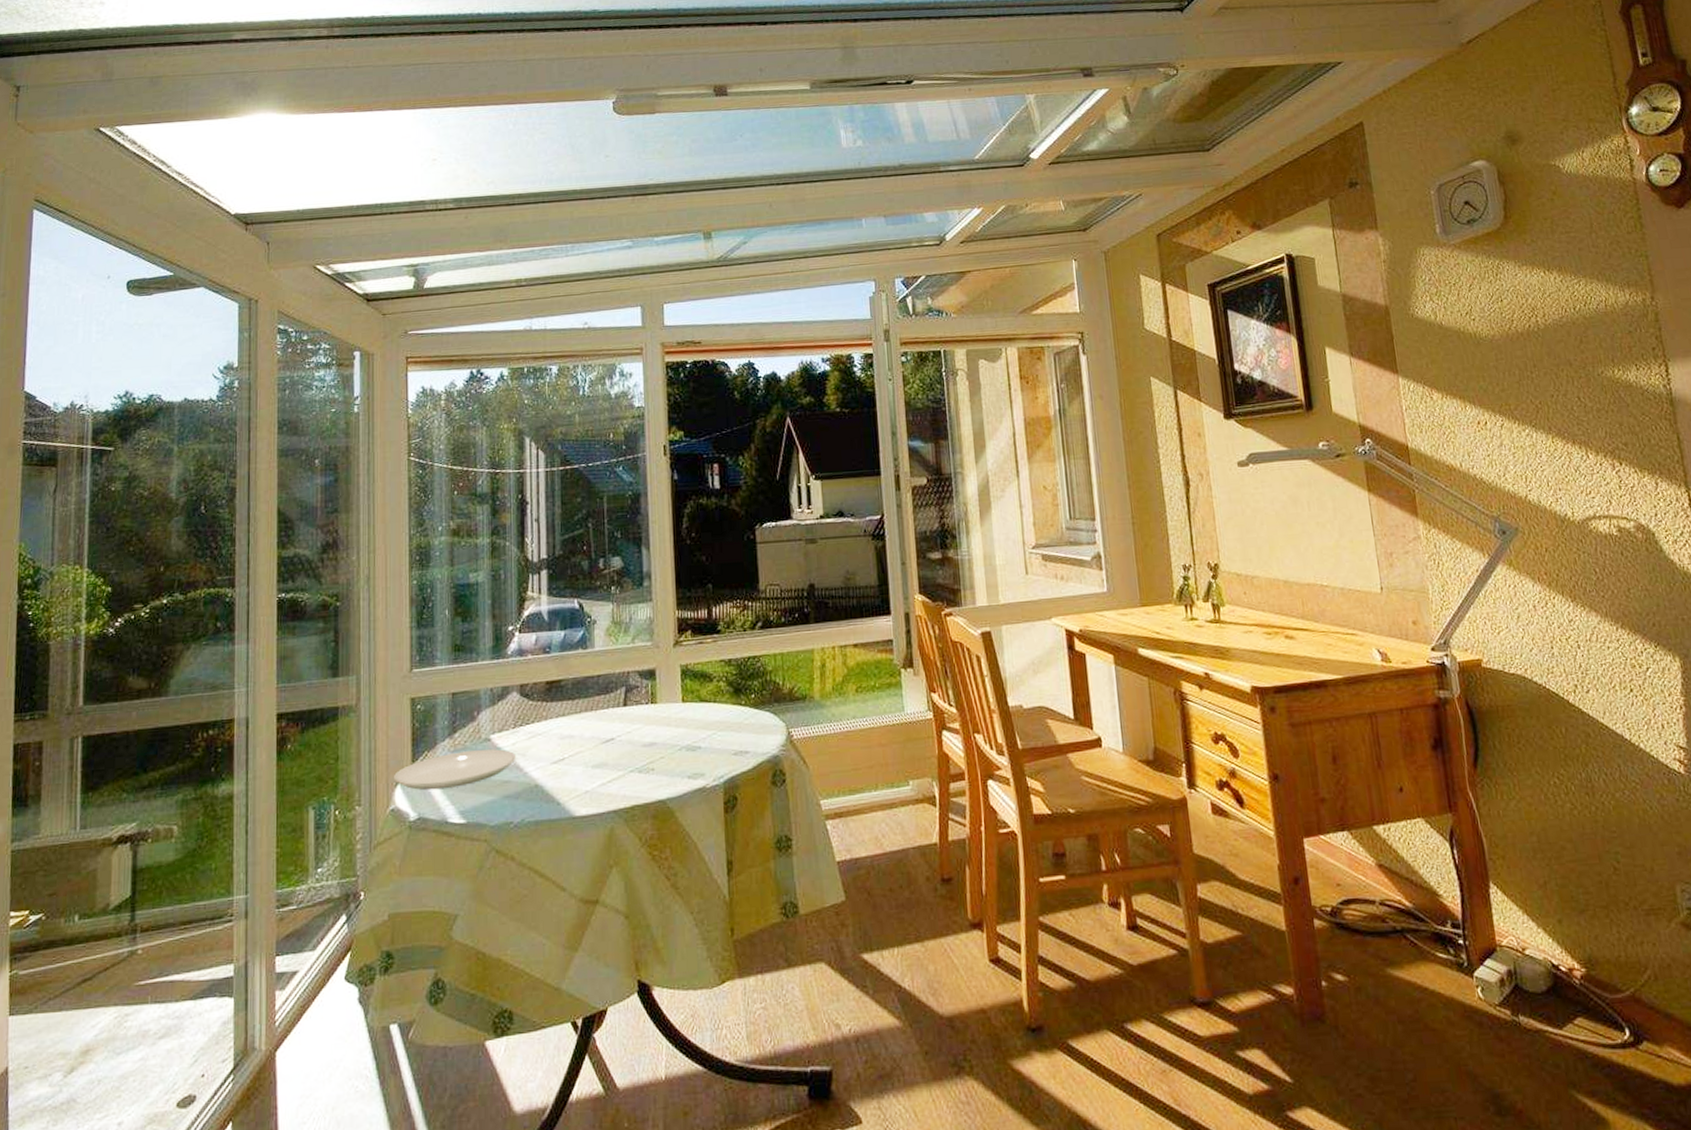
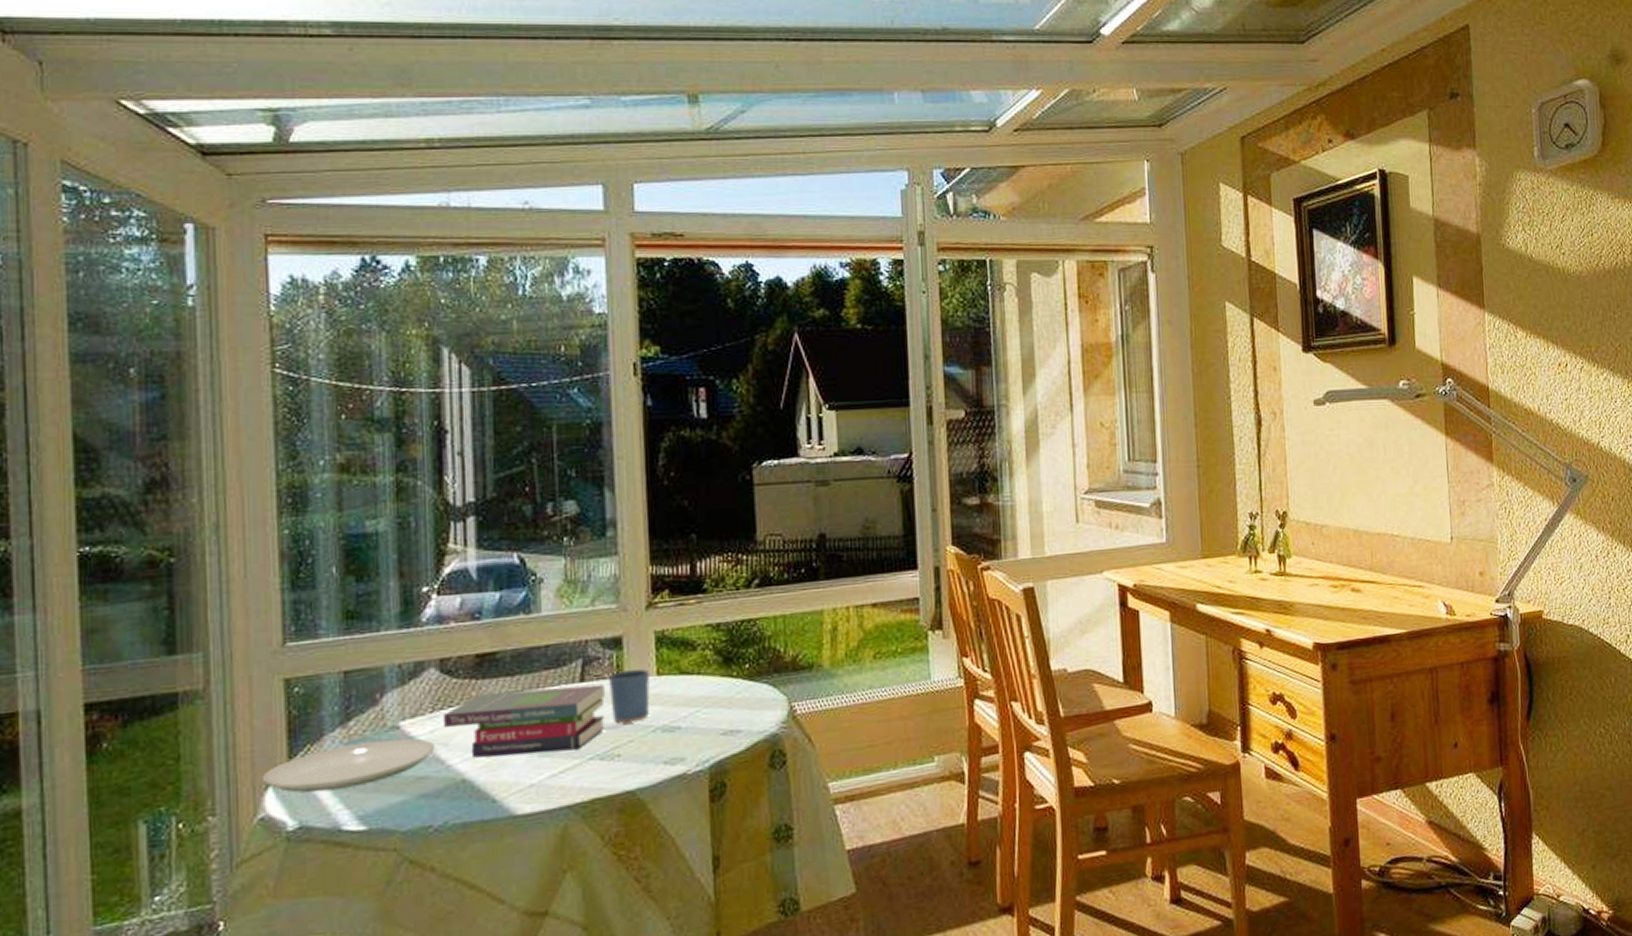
books: none [521,709,642,767] -> present [442,684,605,758]
mug: none [646,697,677,741] -> present [609,669,650,723]

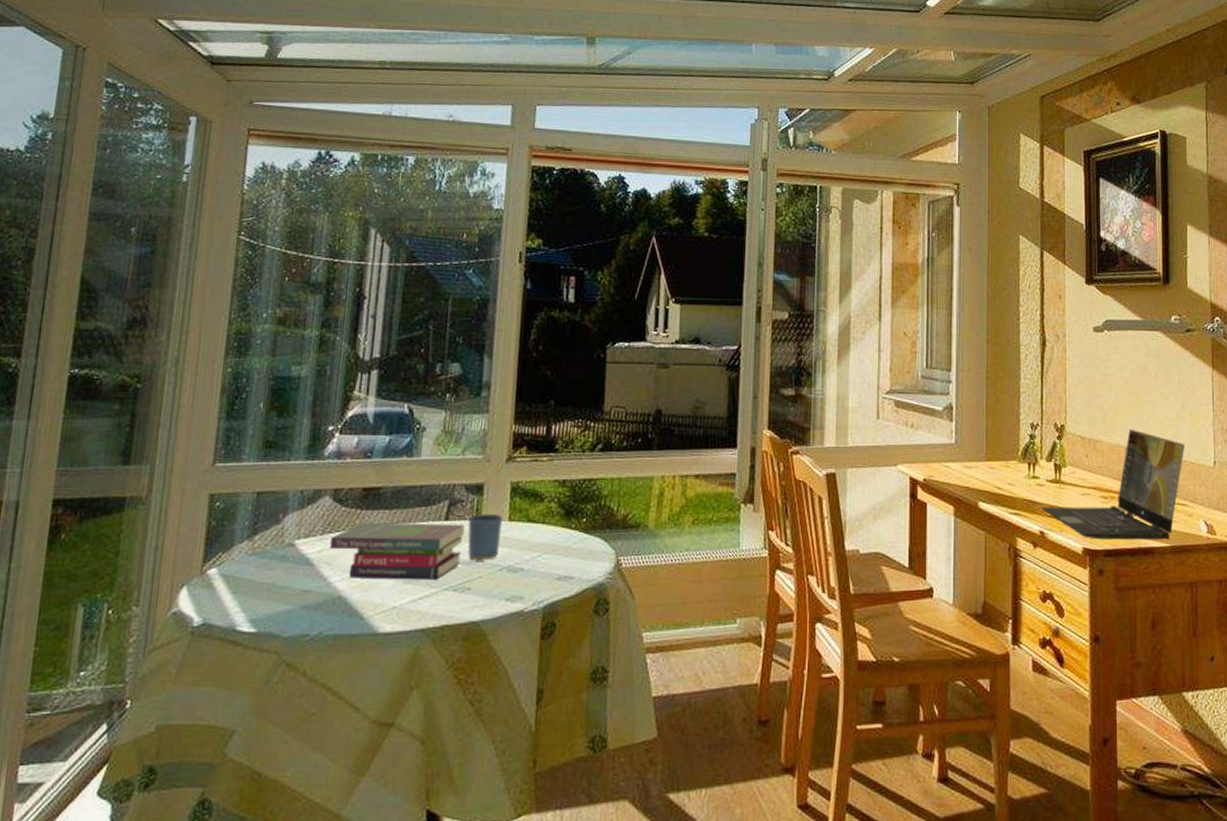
plate: present [263,738,436,793] -> none [180,554,321,595]
laptop computer: none [1267,509,1420,633] -> present [1042,429,1185,540]

